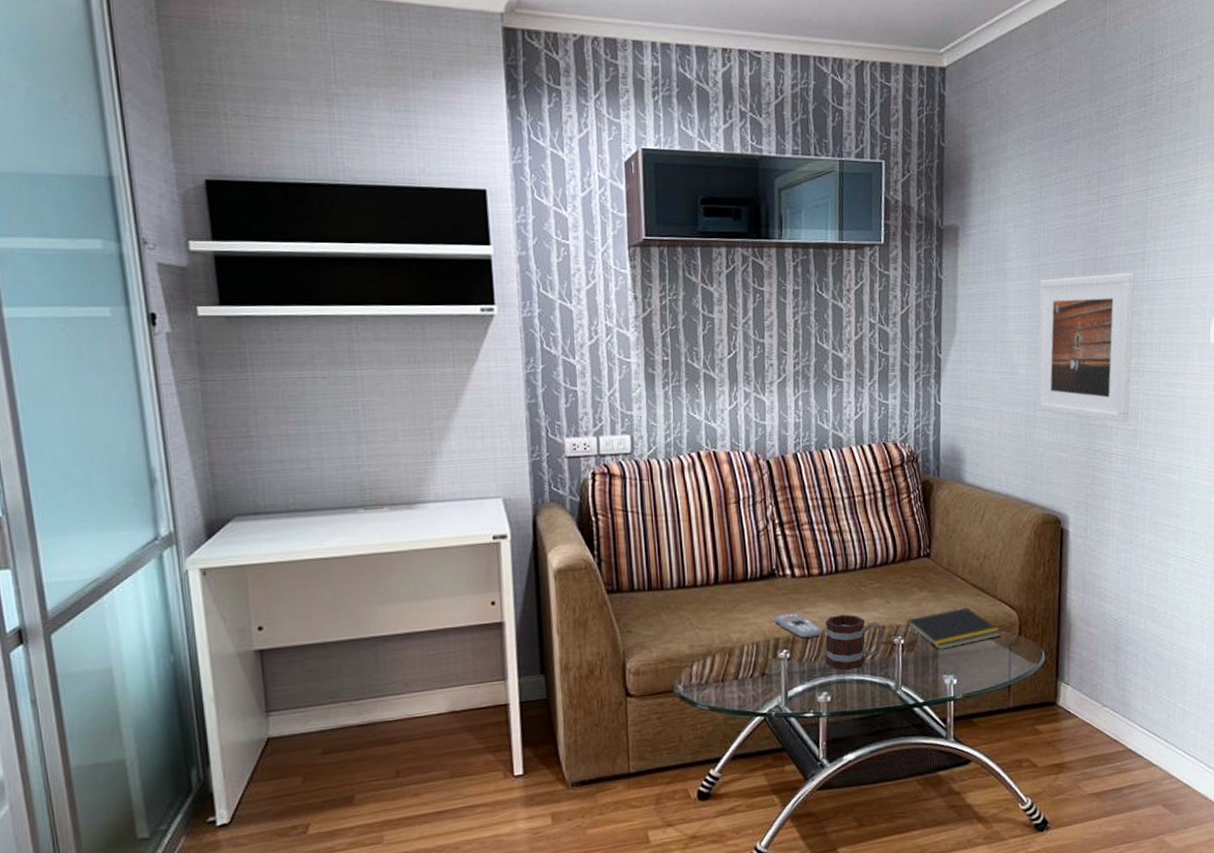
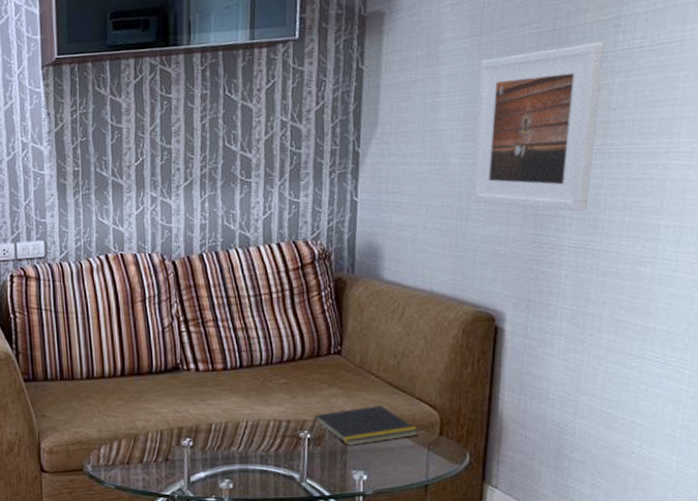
remote control: present [774,613,823,639] -> none [178,404,226,429]
mug: present [826,614,883,670] -> none [228,408,288,461]

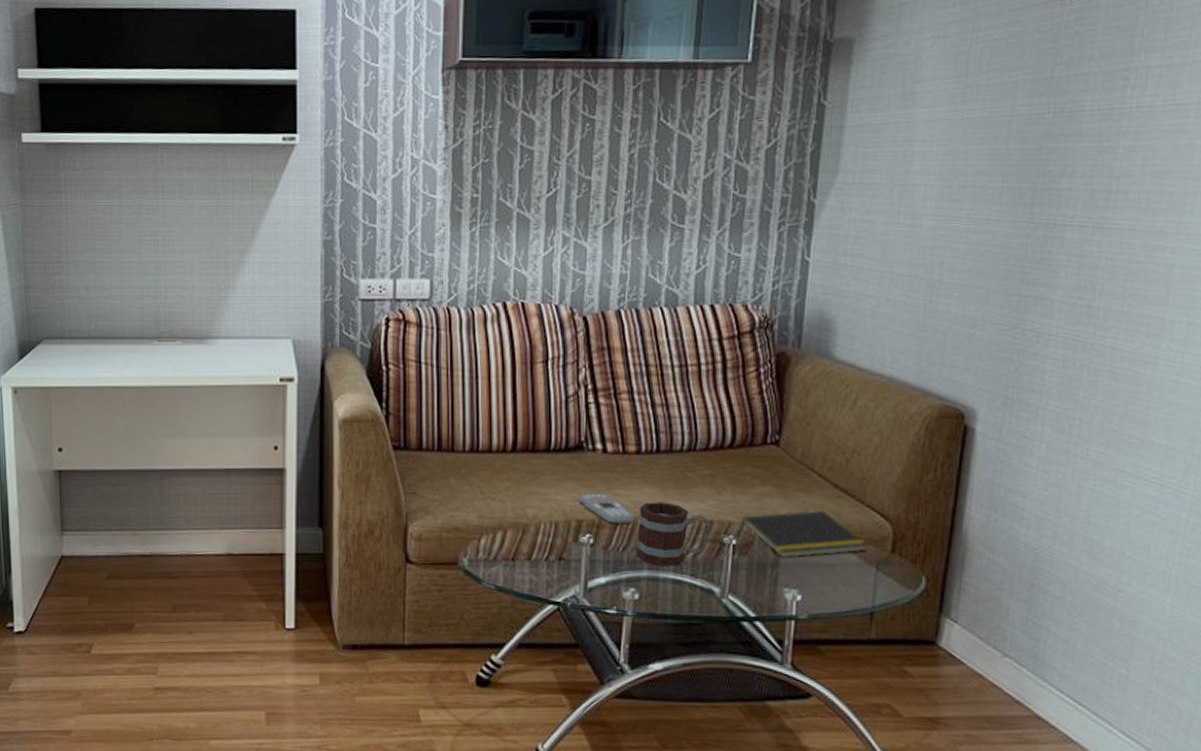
remote control: none [178,404,226,429] -> present [578,493,635,525]
mug: none [228,408,288,461] -> present [636,502,710,567]
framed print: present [471,43,604,212] -> none [944,97,1109,295]

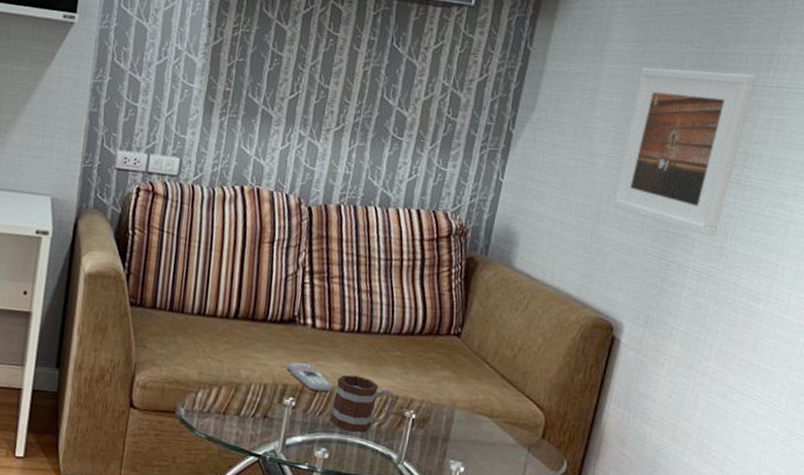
notepad: present [739,511,868,558] -> none [419,395,523,436]
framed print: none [944,97,1109,295] -> present [610,67,756,237]

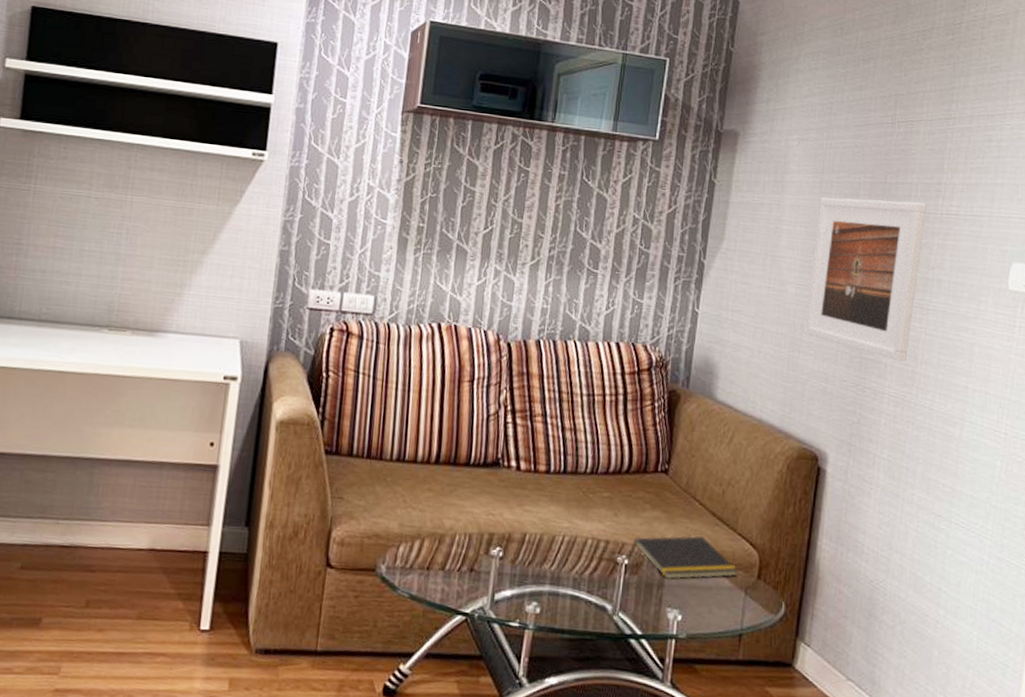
remote control: present [286,362,333,393] -> none [492,508,542,540]
mug: present [330,374,396,433] -> none [540,519,606,583]
notepad: none [419,395,523,436] -> present [631,536,738,579]

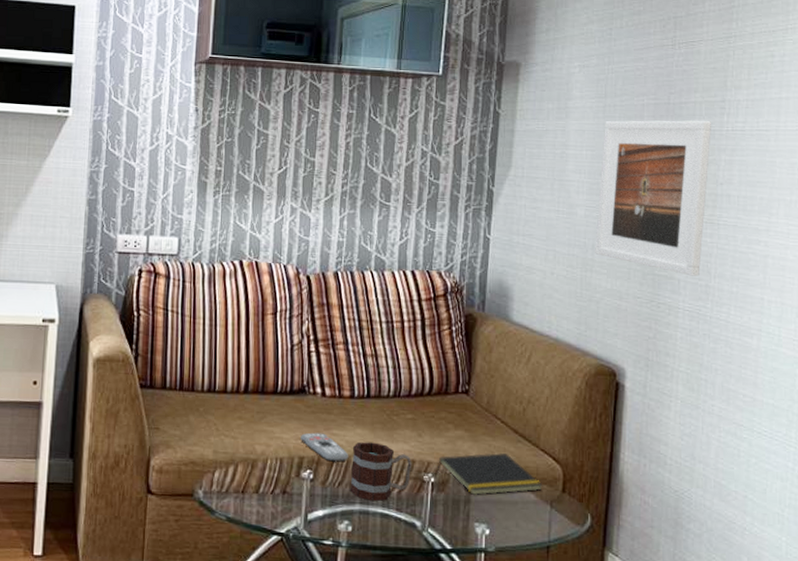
remote control: none [492,508,542,540] -> present [301,432,349,462]
mug: none [540,519,606,583] -> present [350,441,412,502]

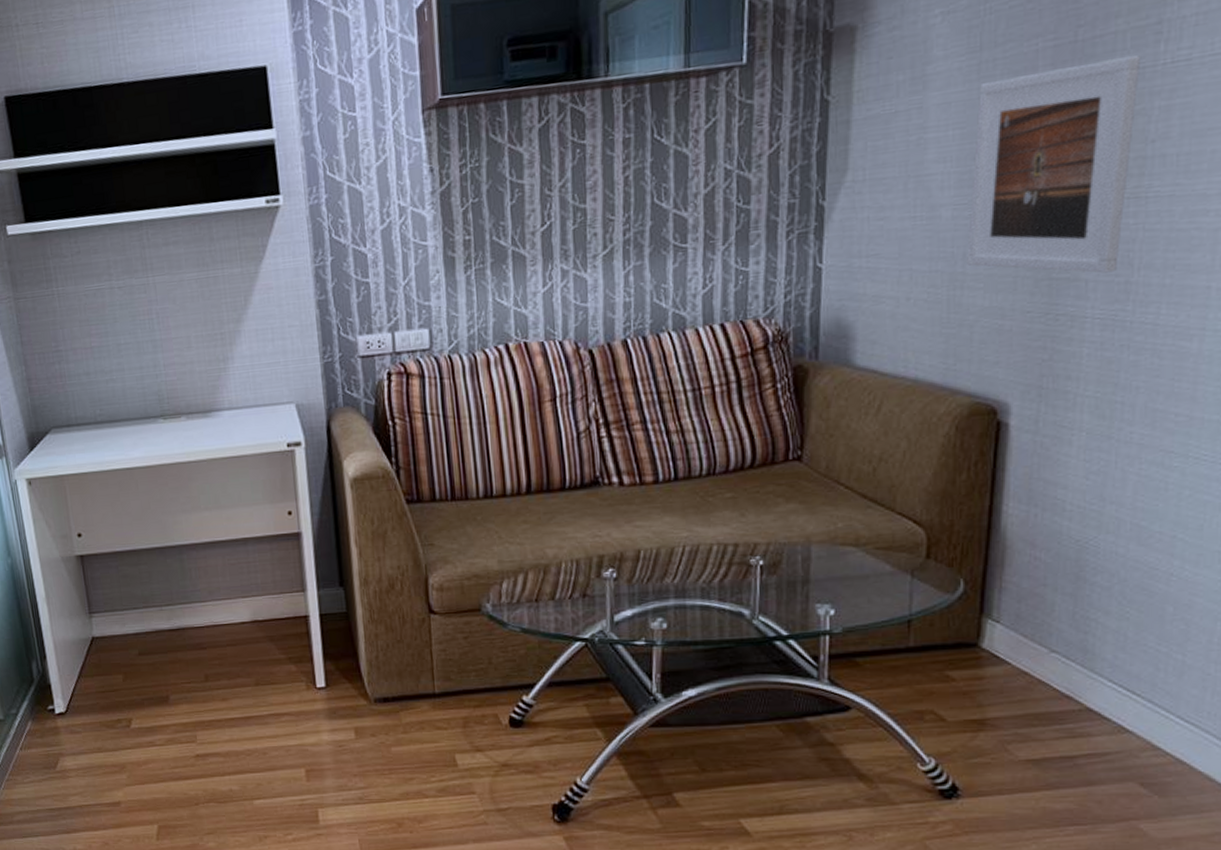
remote control: present [301,432,349,462] -> none [598,526,658,557]
mug: present [350,441,412,502] -> none [661,529,735,594]
notepad: present [436,453,543,495] -> none [765,523,901,574]

